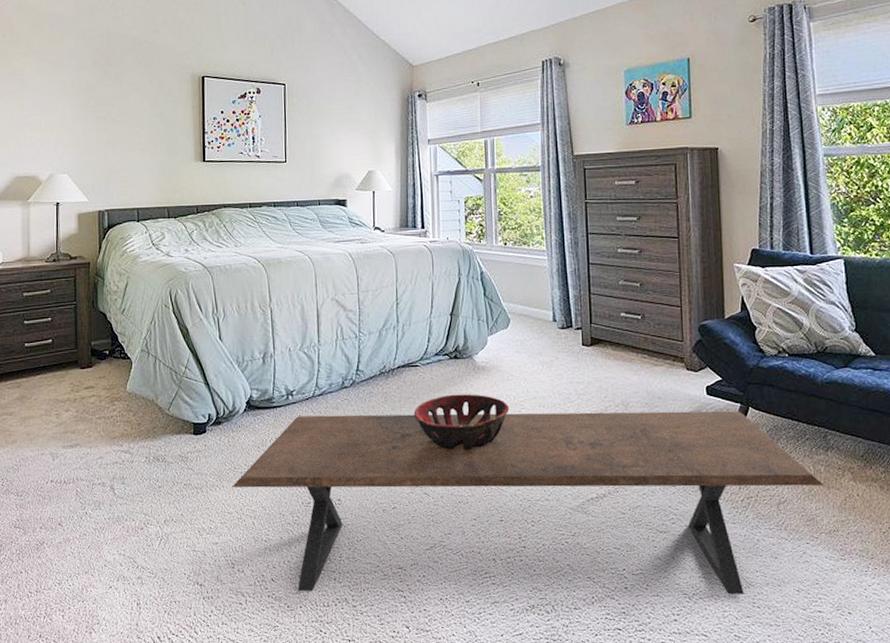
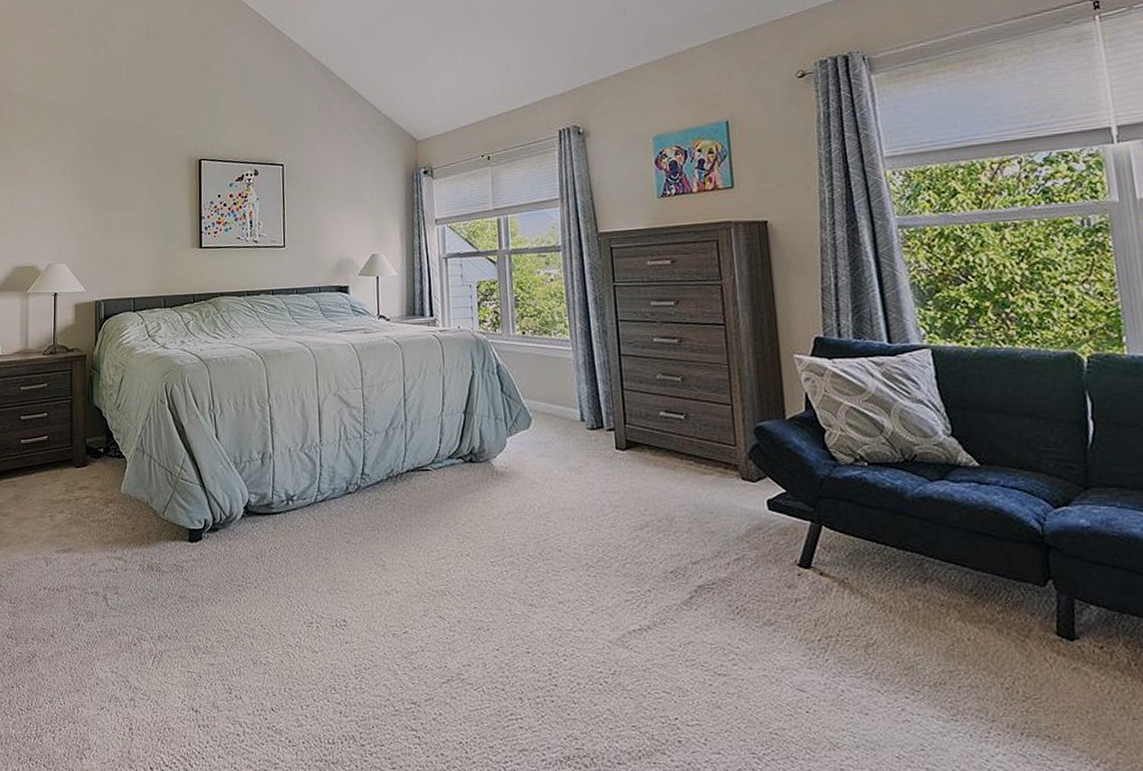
coffee table: present [232,411,824,595] -> none [229,524,923,758]
decorative bowl: present [414,394,510,450] -> none [425,503,534,567]

